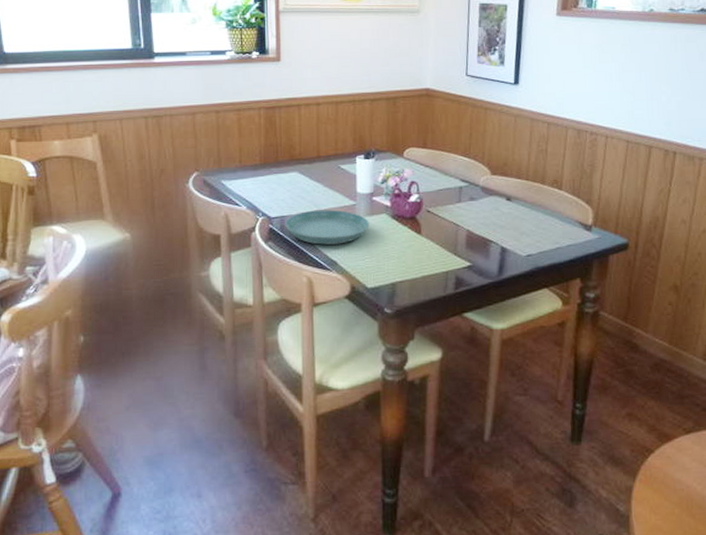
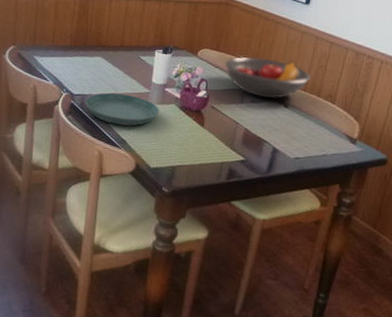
fruit bowl: none [434,149,532,193] -> present [224,57,311,99]

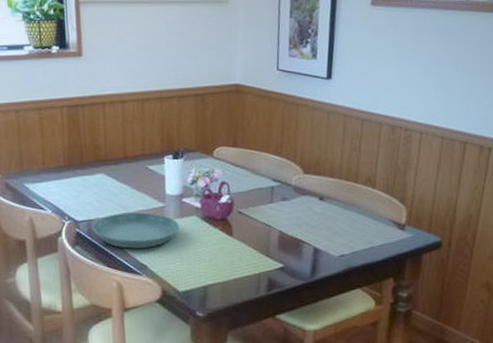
fruit bowl: present [224,57,311,99] -> none [245,147,345,193]

